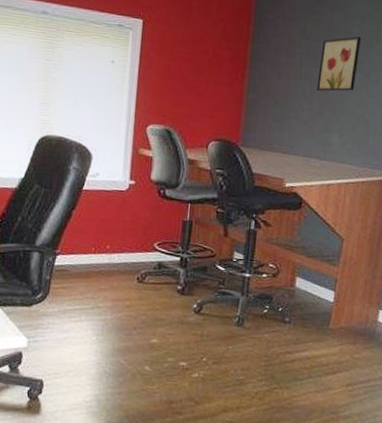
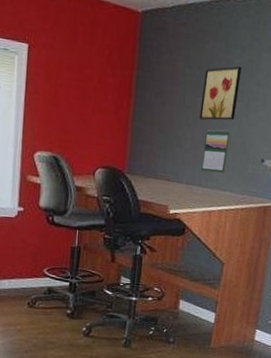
calendar: none [318,100,349,145] -> present [201,128,230,173]

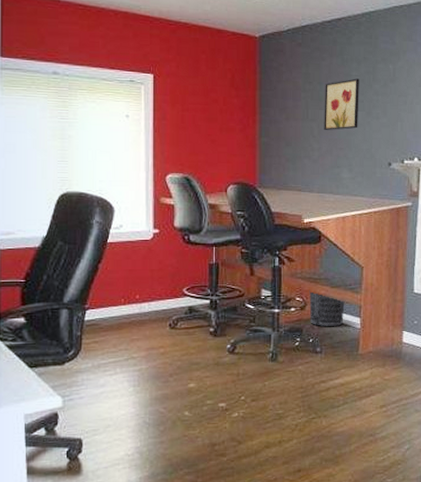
wastebasket: none [166,282,202,320] -> present [309,290,345,327]
calendar: present [201,128,230,173] -> none [330,137,355,179]

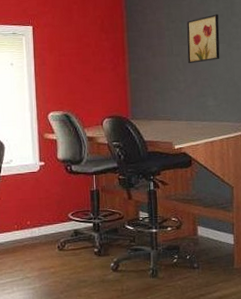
wastebasket: present [309,290,345,327] -> none [183,211,218,244]

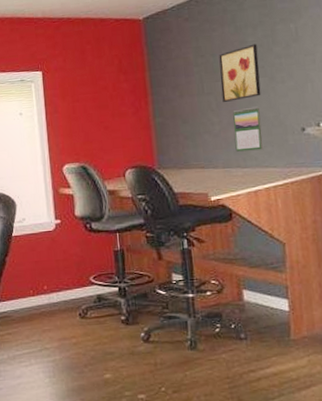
calendar: none [196,68,220,107] -> present [233,106,263,152]

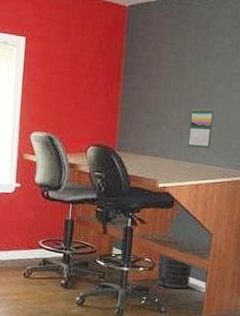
wall art: present [219,44,261,102] -> none [184,51,223,100]
wastebasket: none [225,272,269,311] -> present [157,252,192,289]

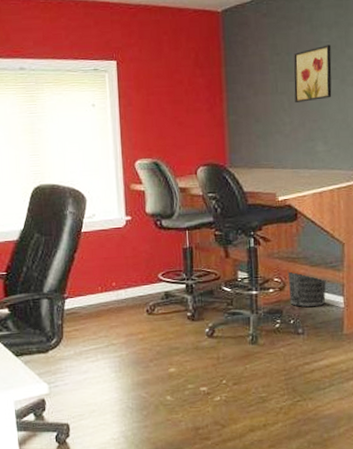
wall art: none [184,51,223,100] -> present [293,44,332,102]
calendar: present [187,108,214,149] -> none [304,108,330,153]

